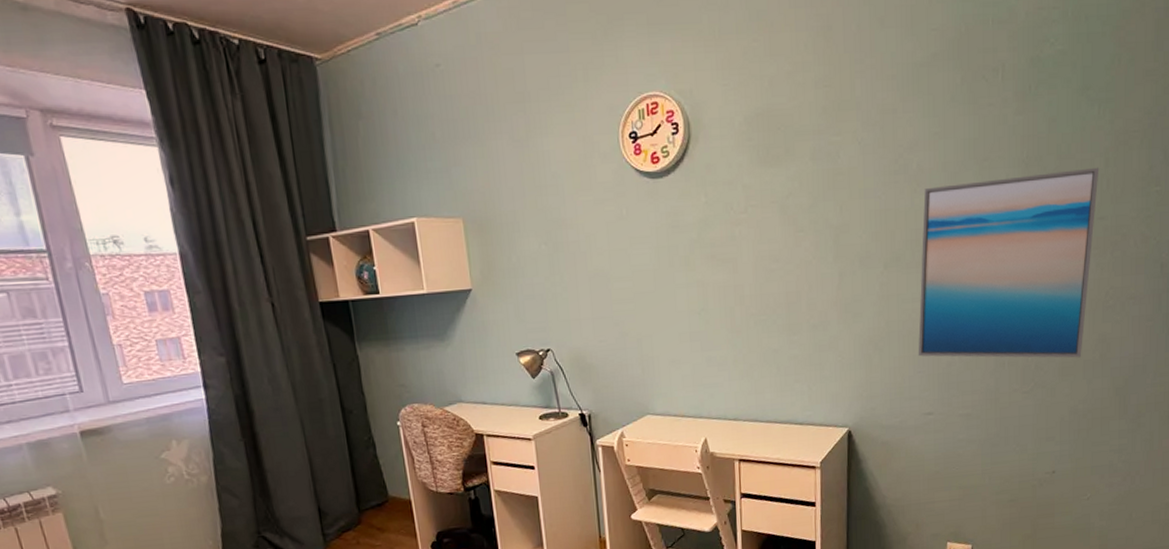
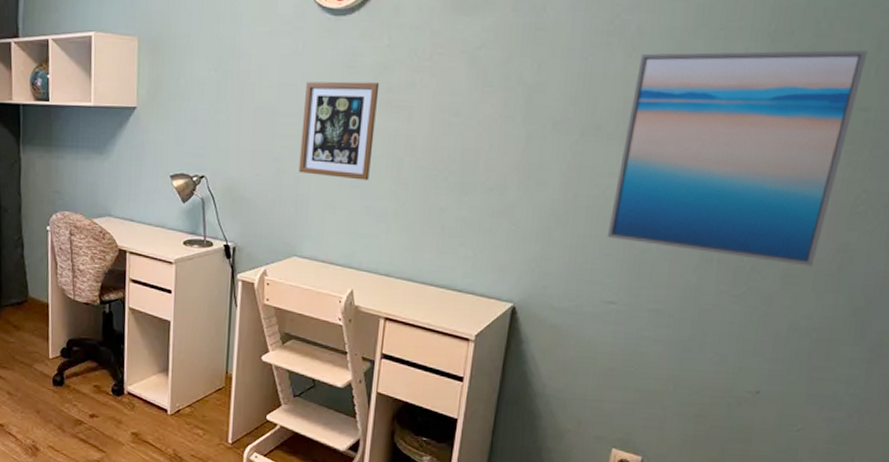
picture frame: none [635,239,706,334] -> present [299,81,380,181]

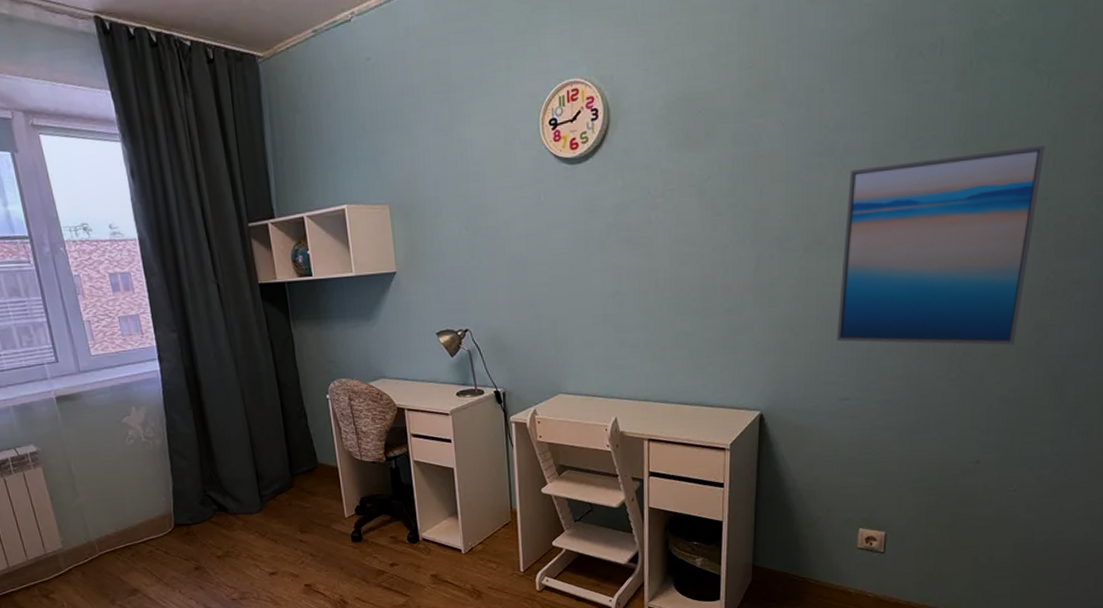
picture frame: present [299,81,380,181] -> none [552,223,620,316]

